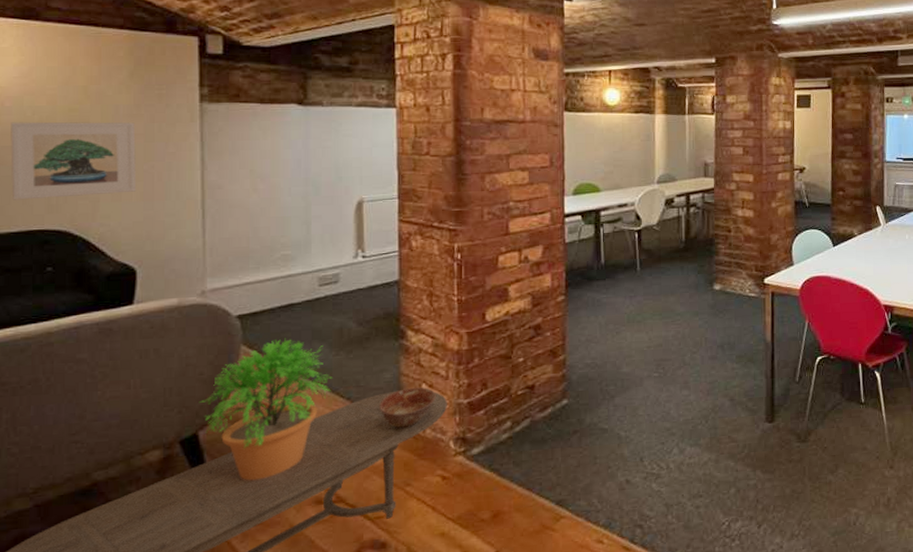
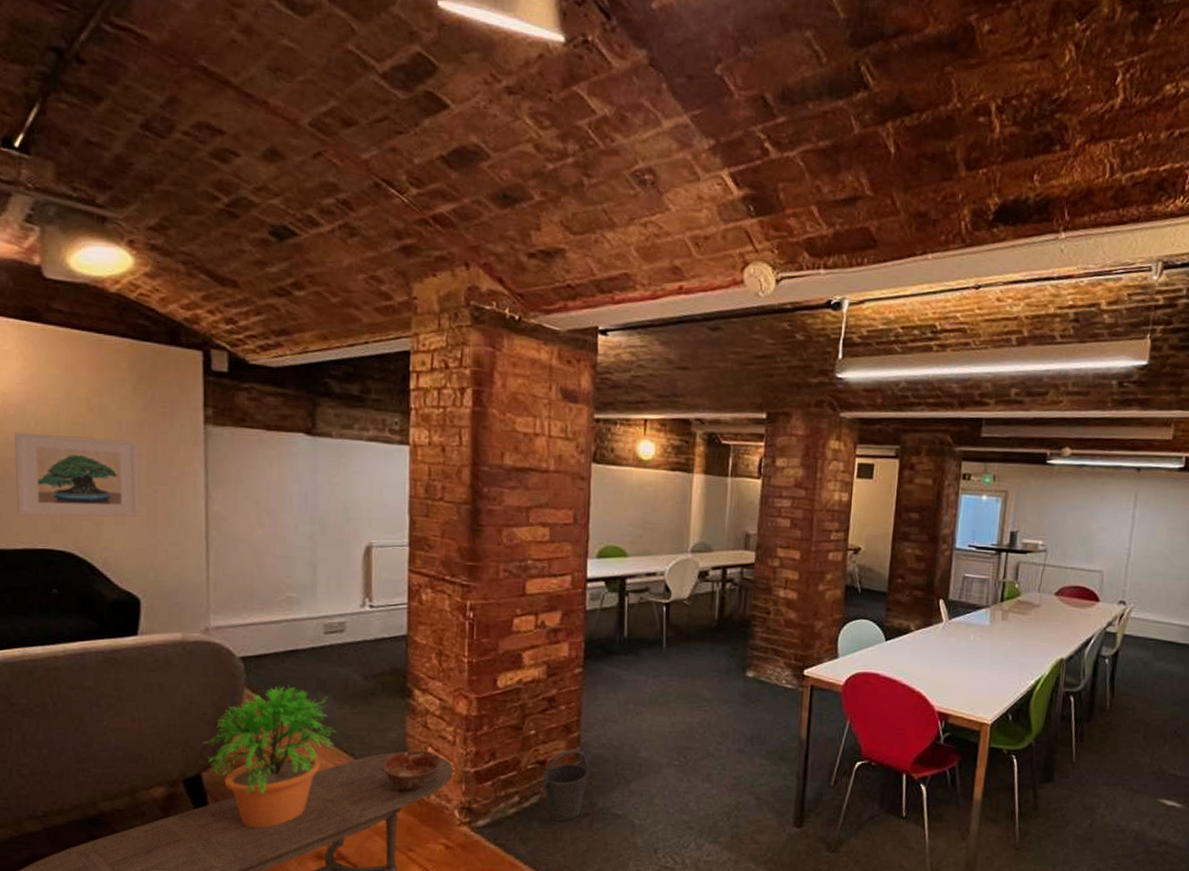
bucket: none [533,371,576,441] -> present [542,748,589,821]

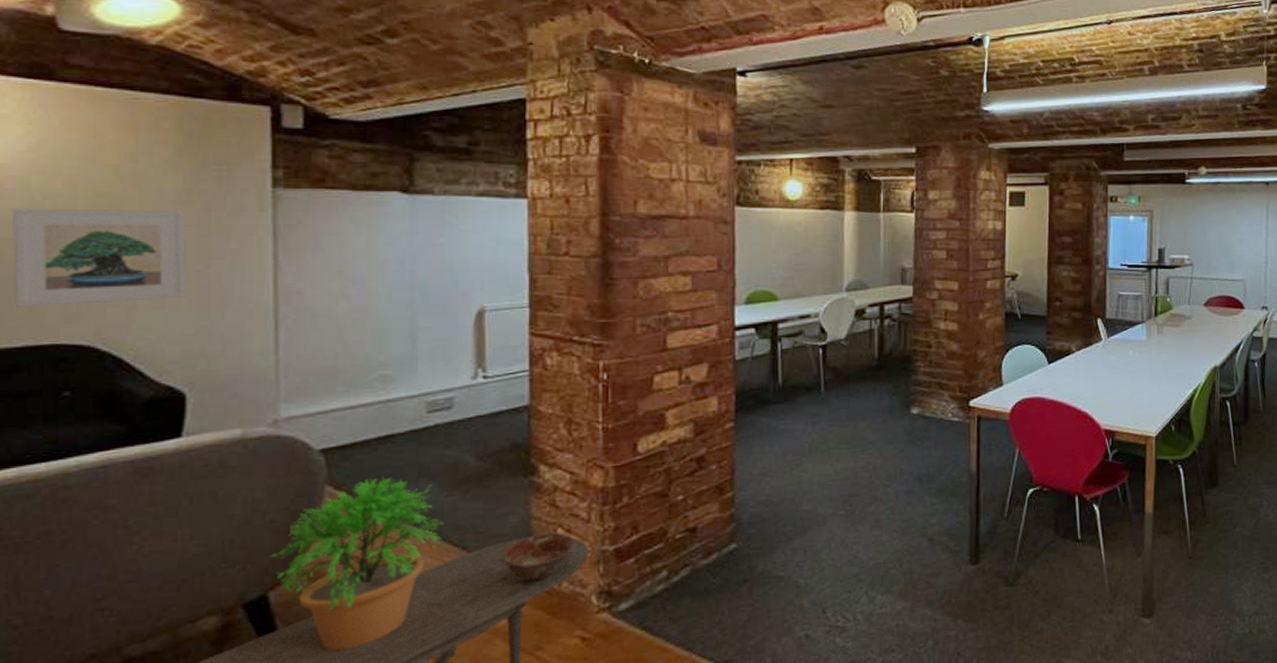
bucket: present [542,748,589,821] -> none [694,510,746,593]

